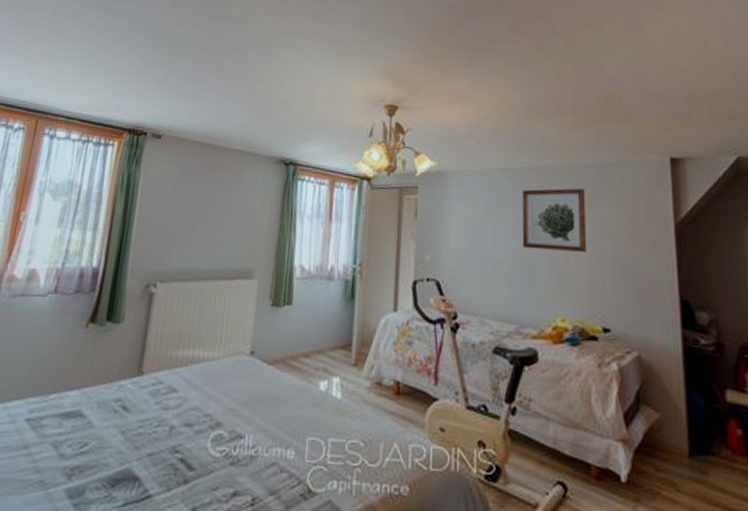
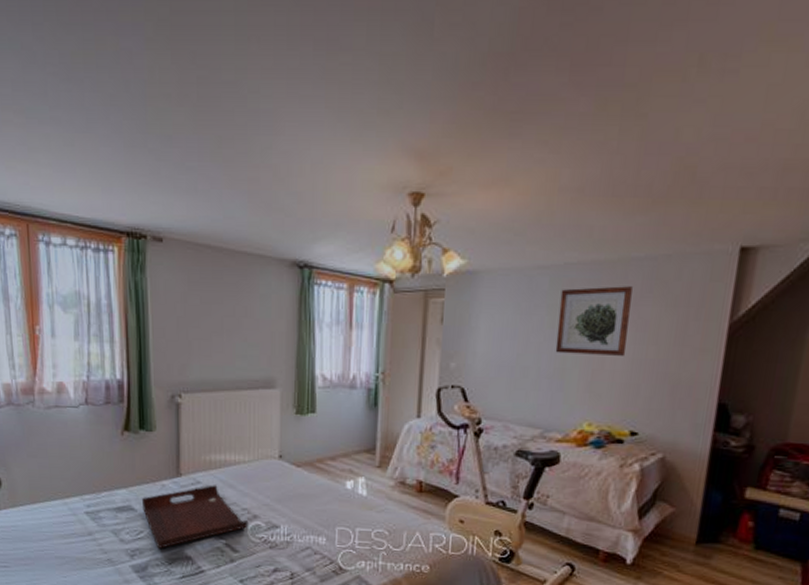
serving tray: none [92,385,211,466] -> present [142,485,249,548]

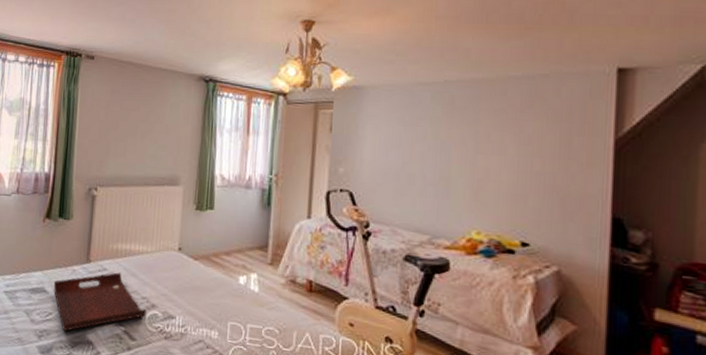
wall art: present [555,286,633,356] -> none [439,102,512,167]

